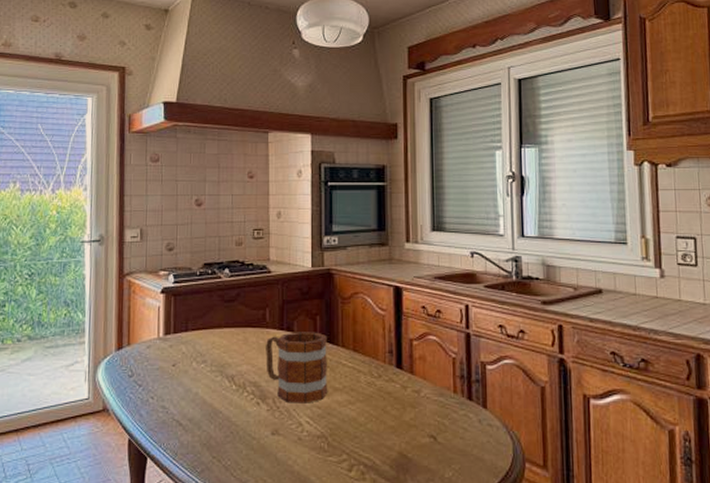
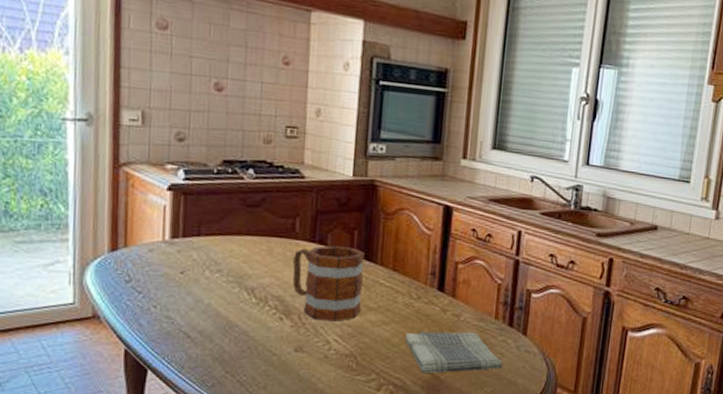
dish towel: none [370,407,467,451] -> present [404,331,503,373]

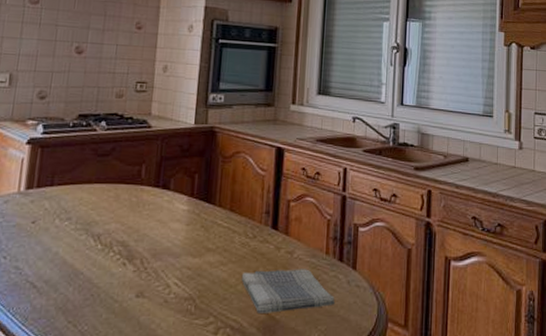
mug: present [292,245,365,322] -> none [136,190,204,264]

